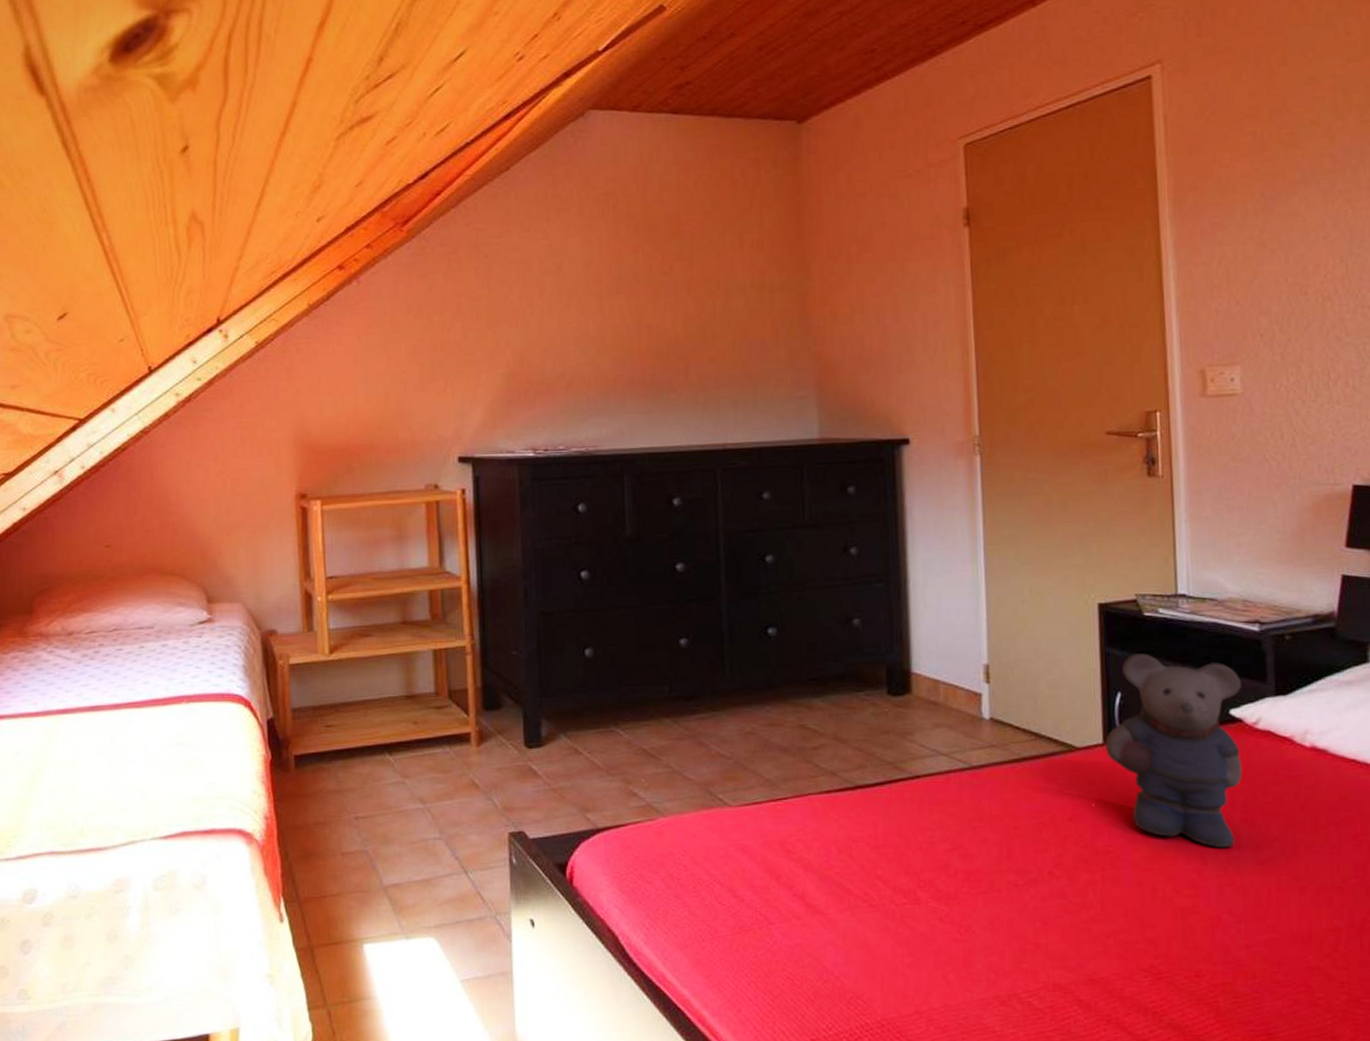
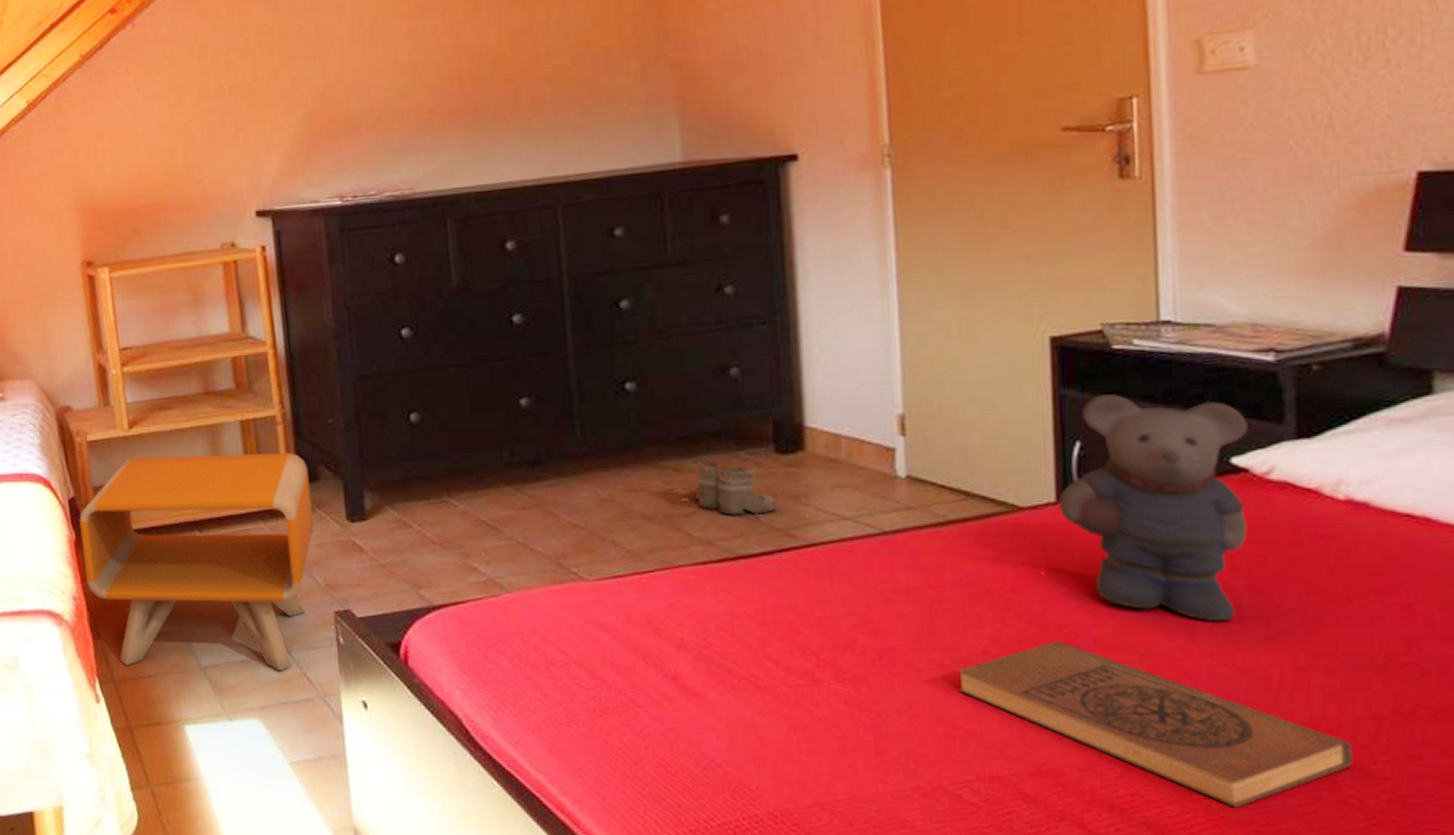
nightstand: none [276,680,494,891] -> present [79,453,314,672]
boots: none [817,699,888,753] -> present [688,460,777,519]
book: none [1028,863,1321,1010] -> present [957,640,1352,808]

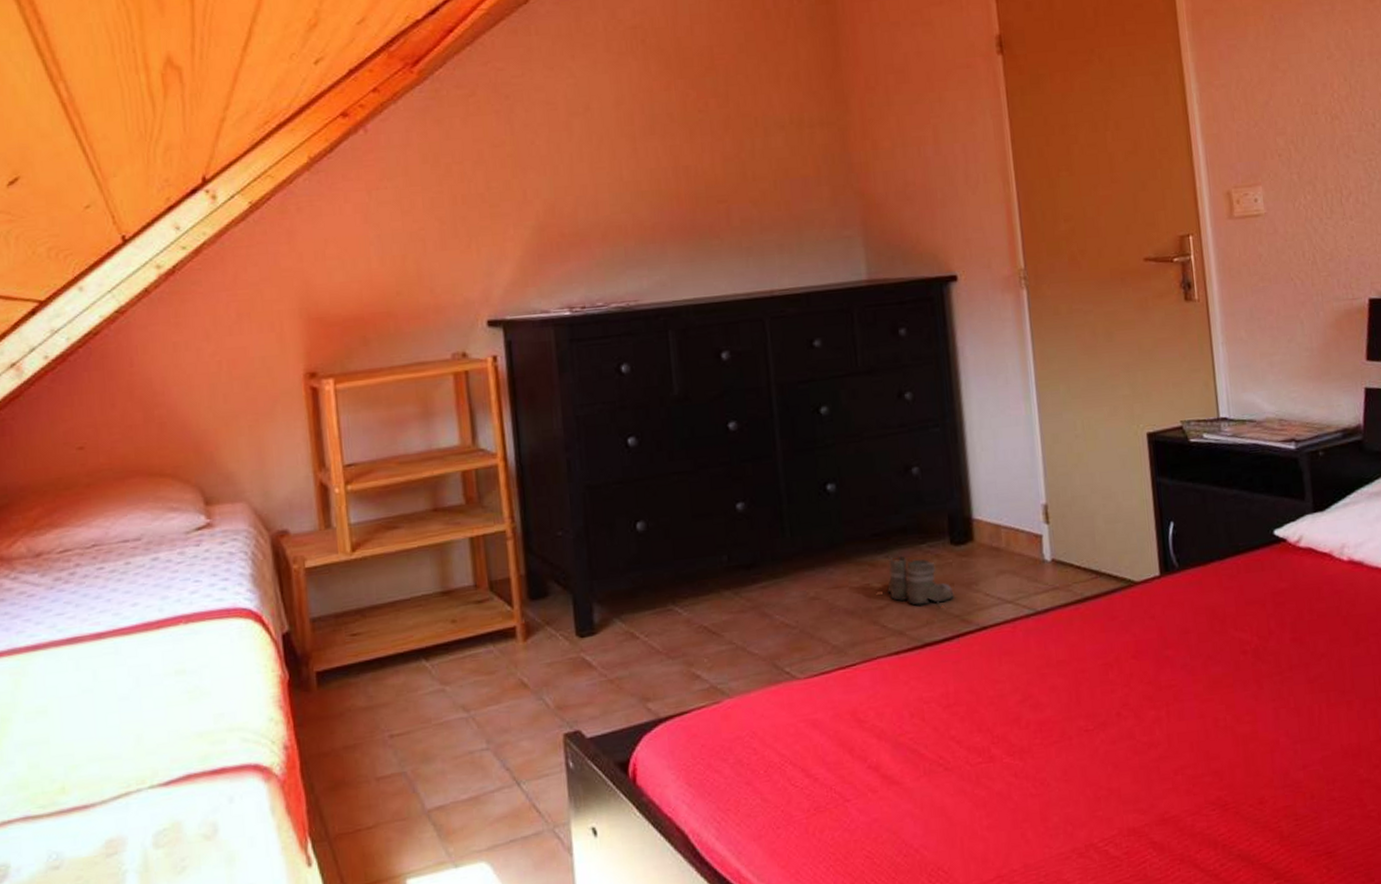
nightstand: present [79,453,314,672] -> none [294,569,543,819]
book: present [957,640,1352,808] -> none [1098,698,1371,832]
bear: present [1059,394,1248,622] -> none [1162,480,1289,671]

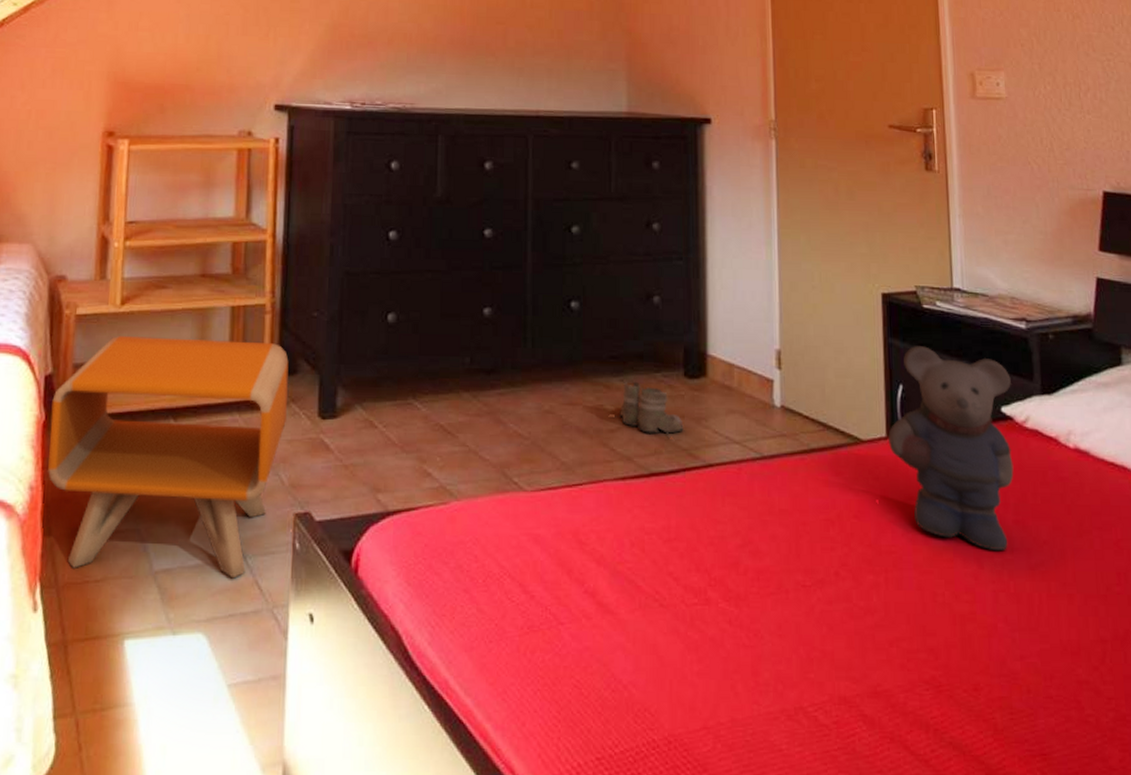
nightstand: none [294,569,543,819] -> present [48,336,289,579]
bear: none [1162,480,1289,671] -> present [888,346,1014,551]

